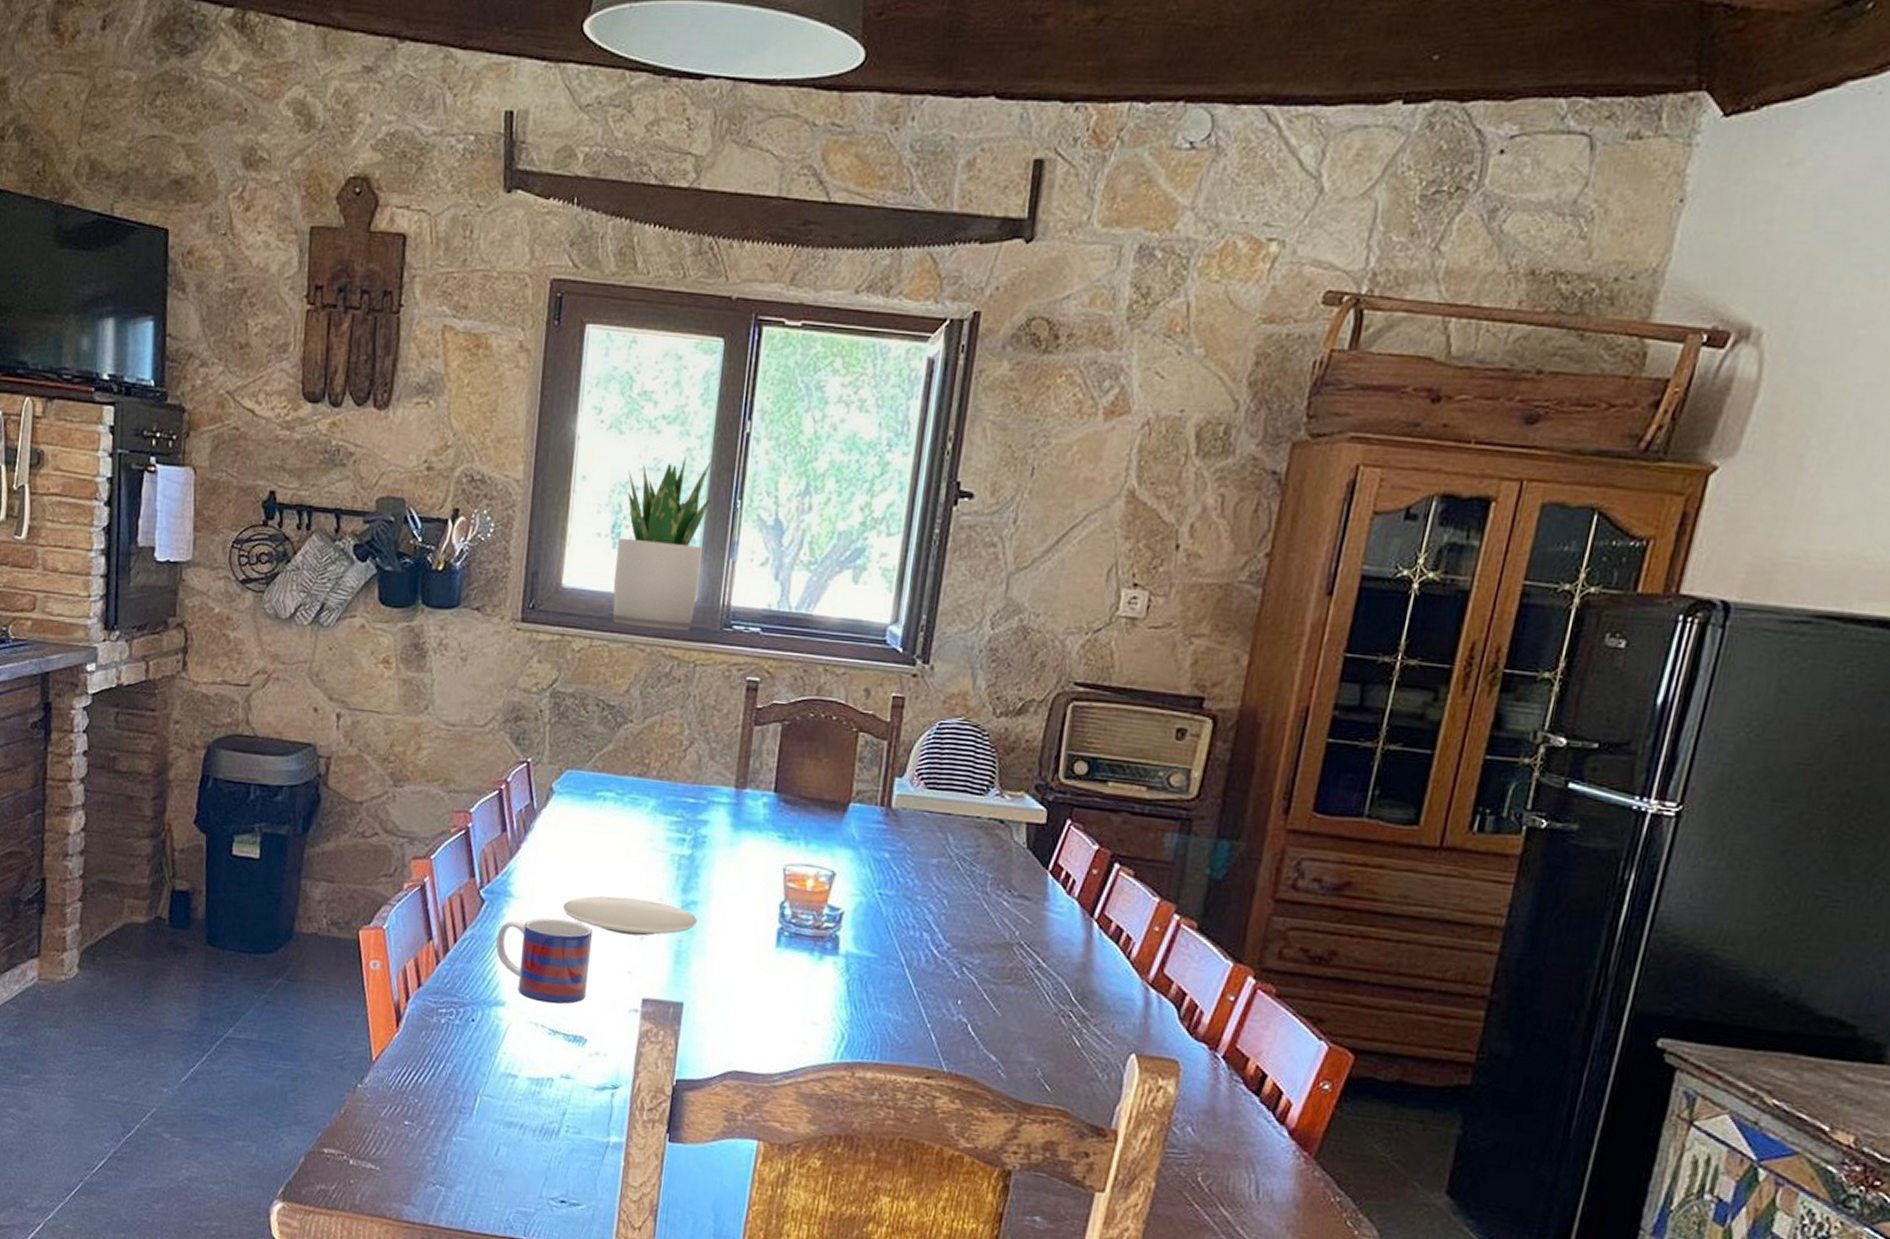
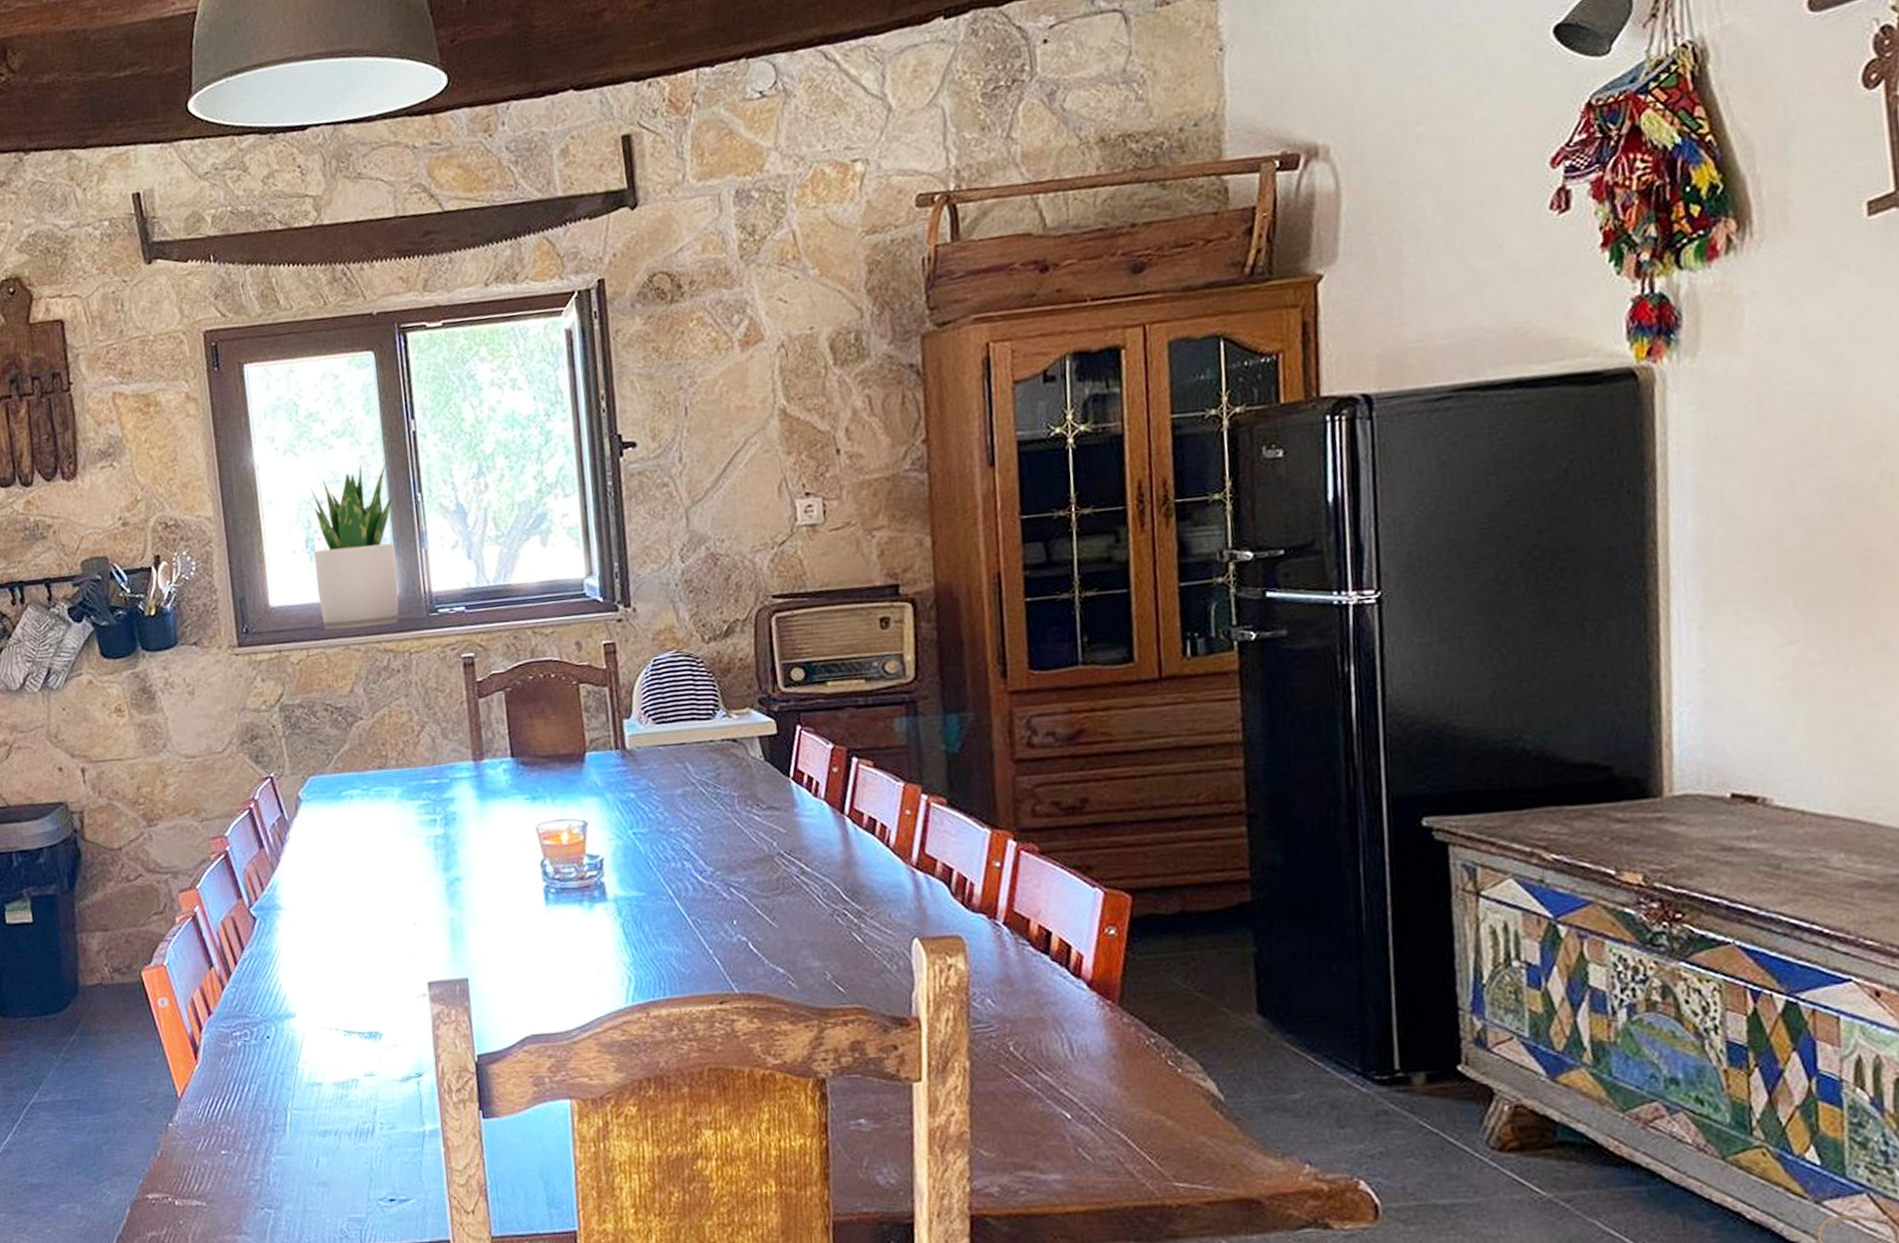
mug: present [496,918,593,1004] -> none [275,920,373,1006]
plate: present [563,896,697,936] -> none [332,885,464,924]

